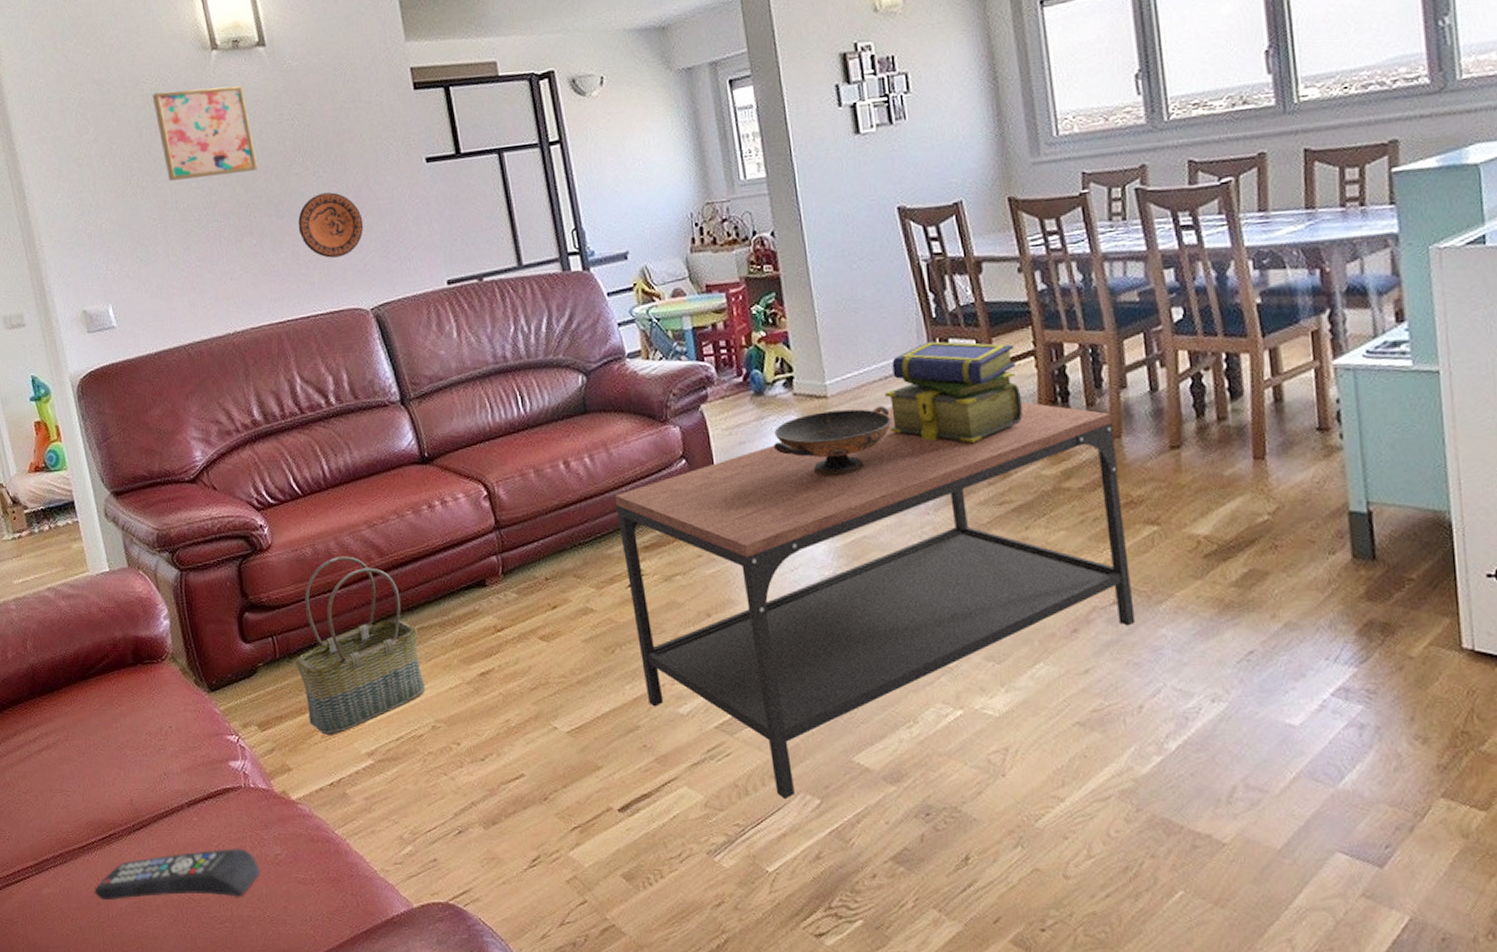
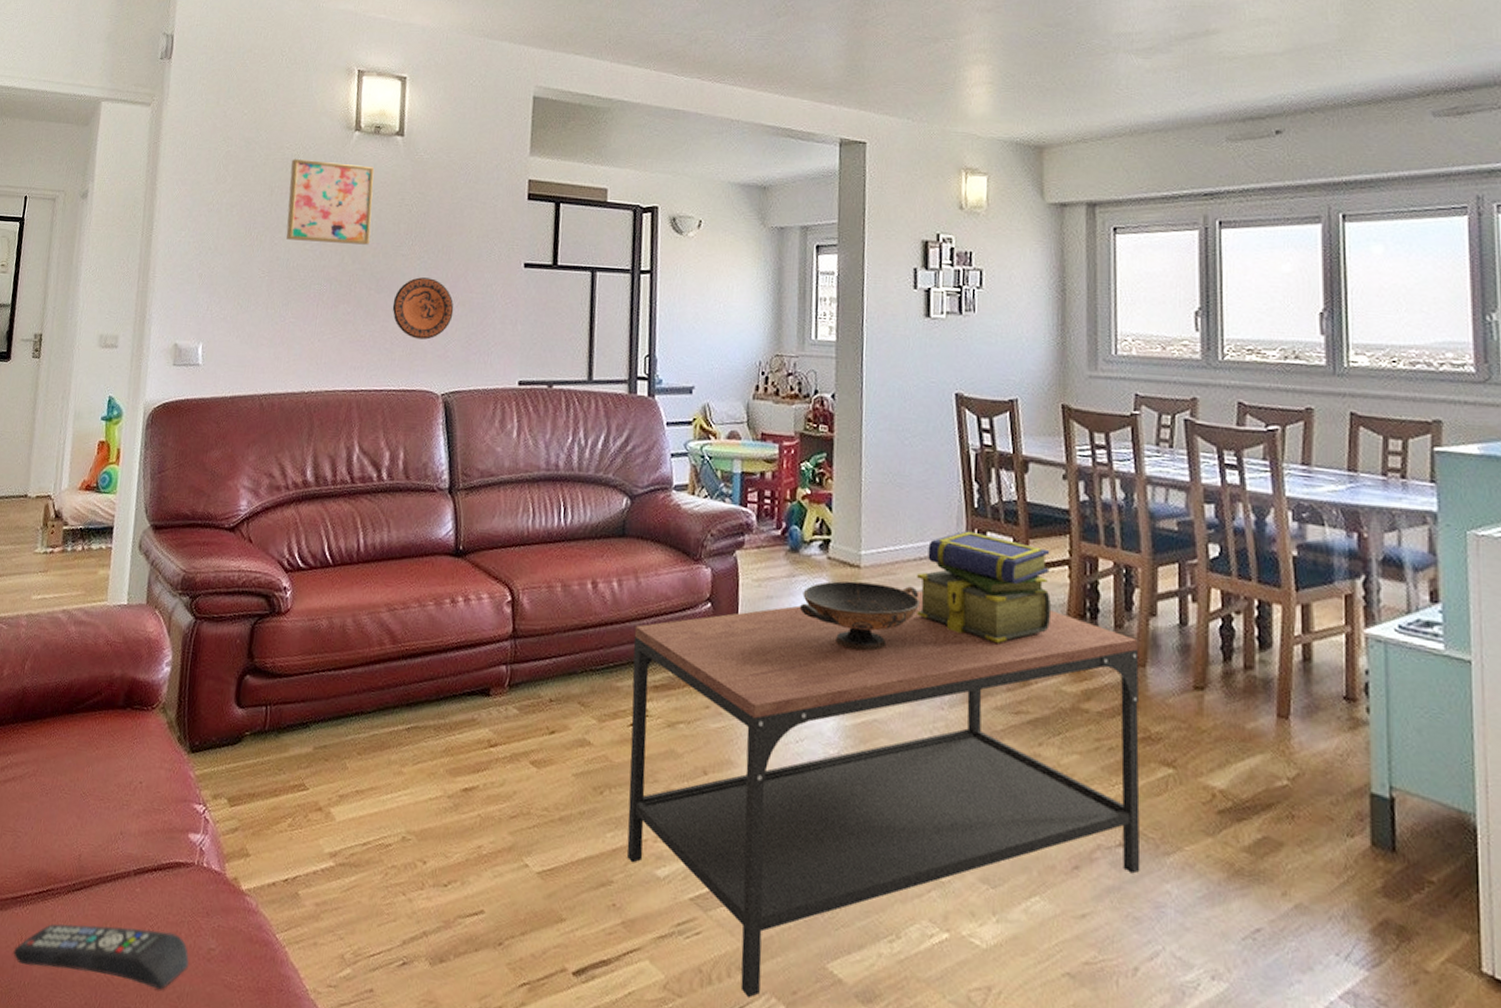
basket: present [295,556,426,735] -> none [280,634,411,826]

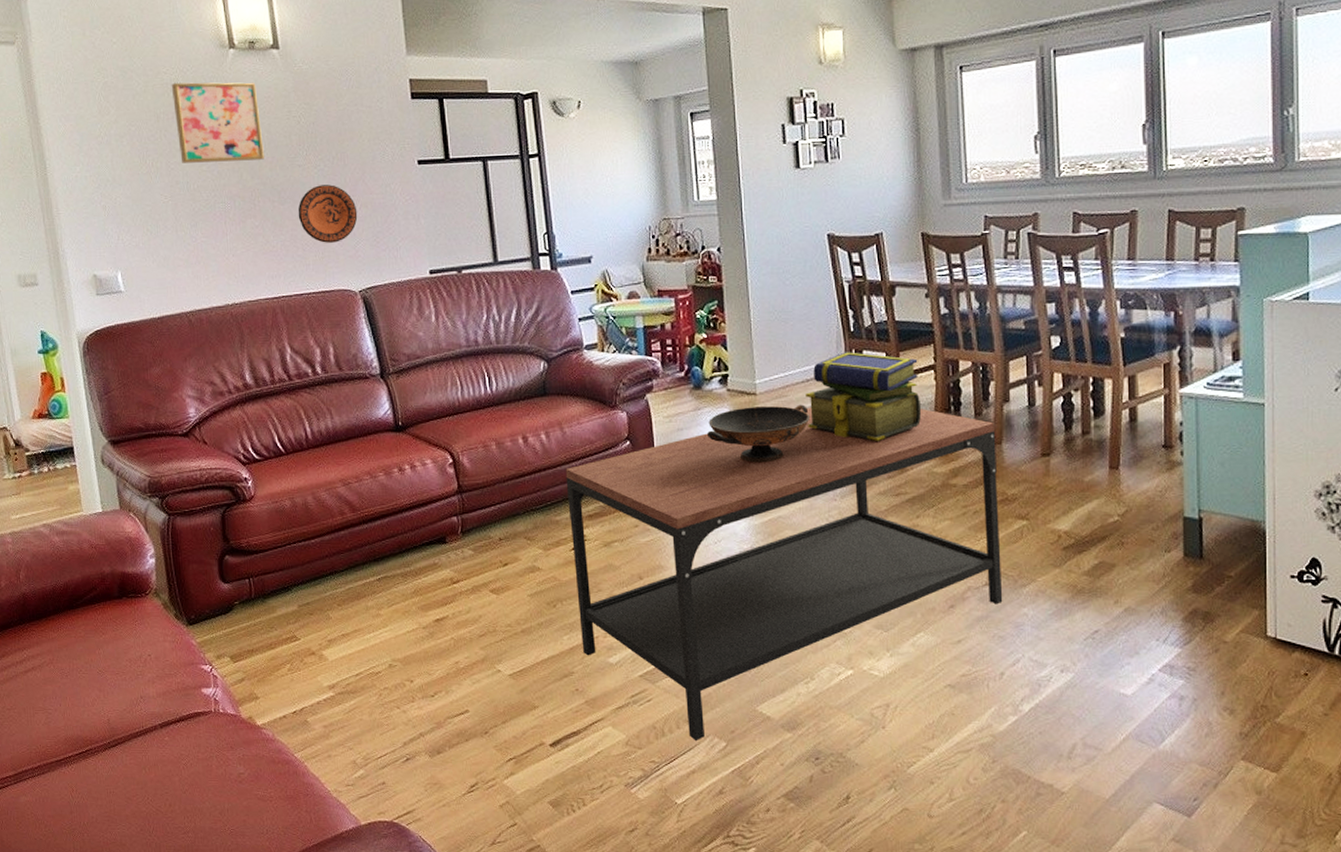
remote control: present [13,923,189,990] -> none [68,766,224,810]

